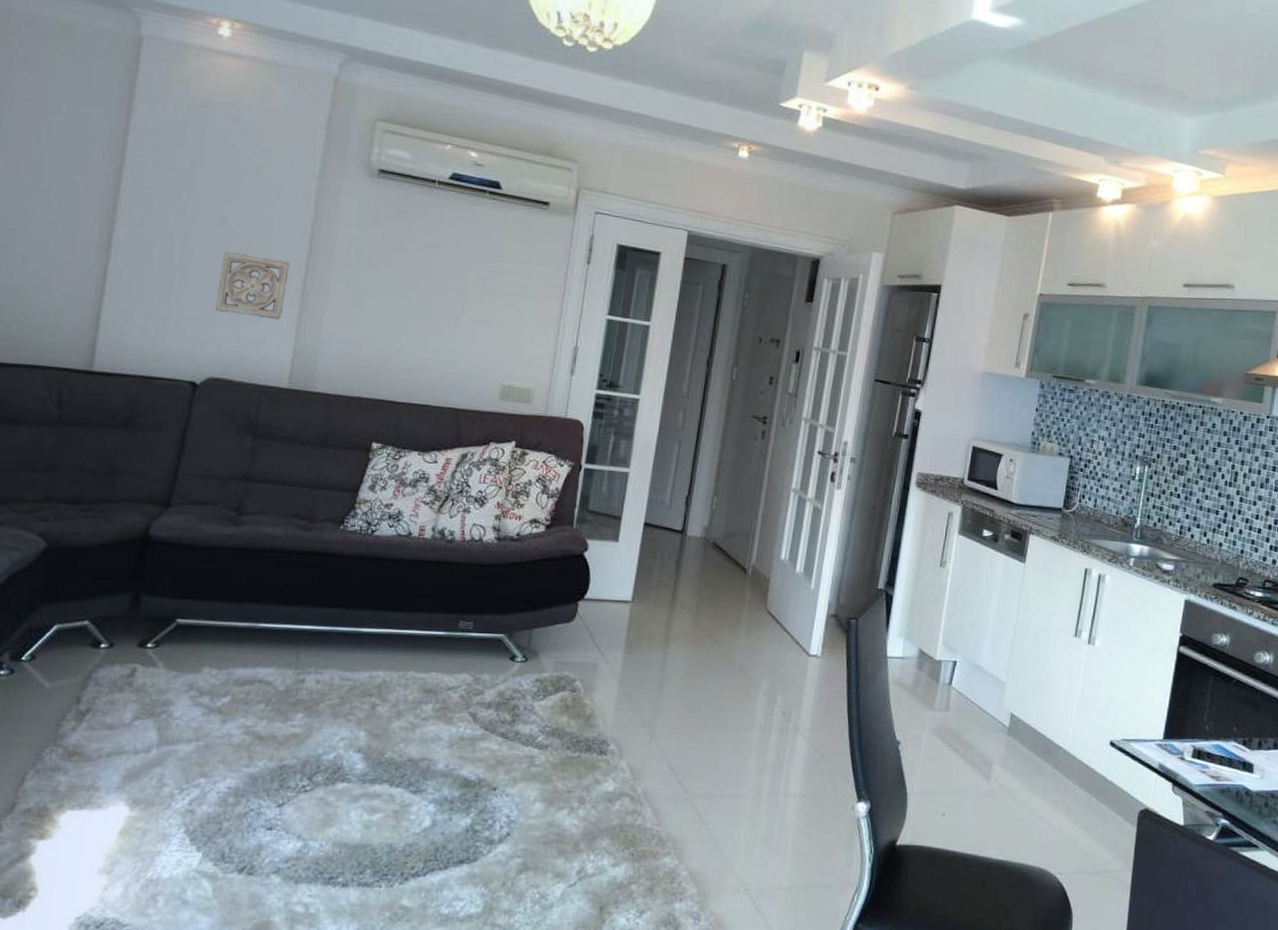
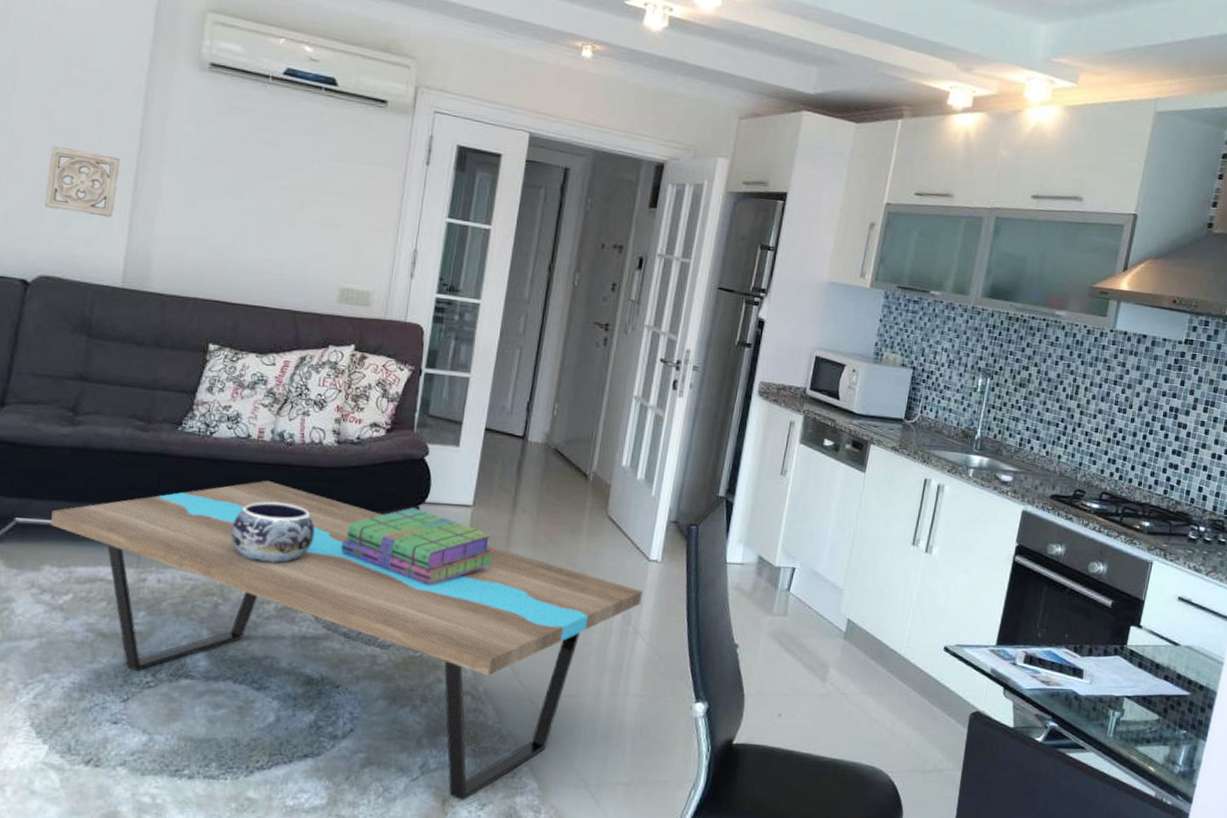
coffee table: none [212,578,803,907] -> present [51,480,643,800]
decorative bowl: none [390,600,474,663] -> present [231,502,315,564]
stack of books: none [500,604,653,683] -> present [341,508,495,585]

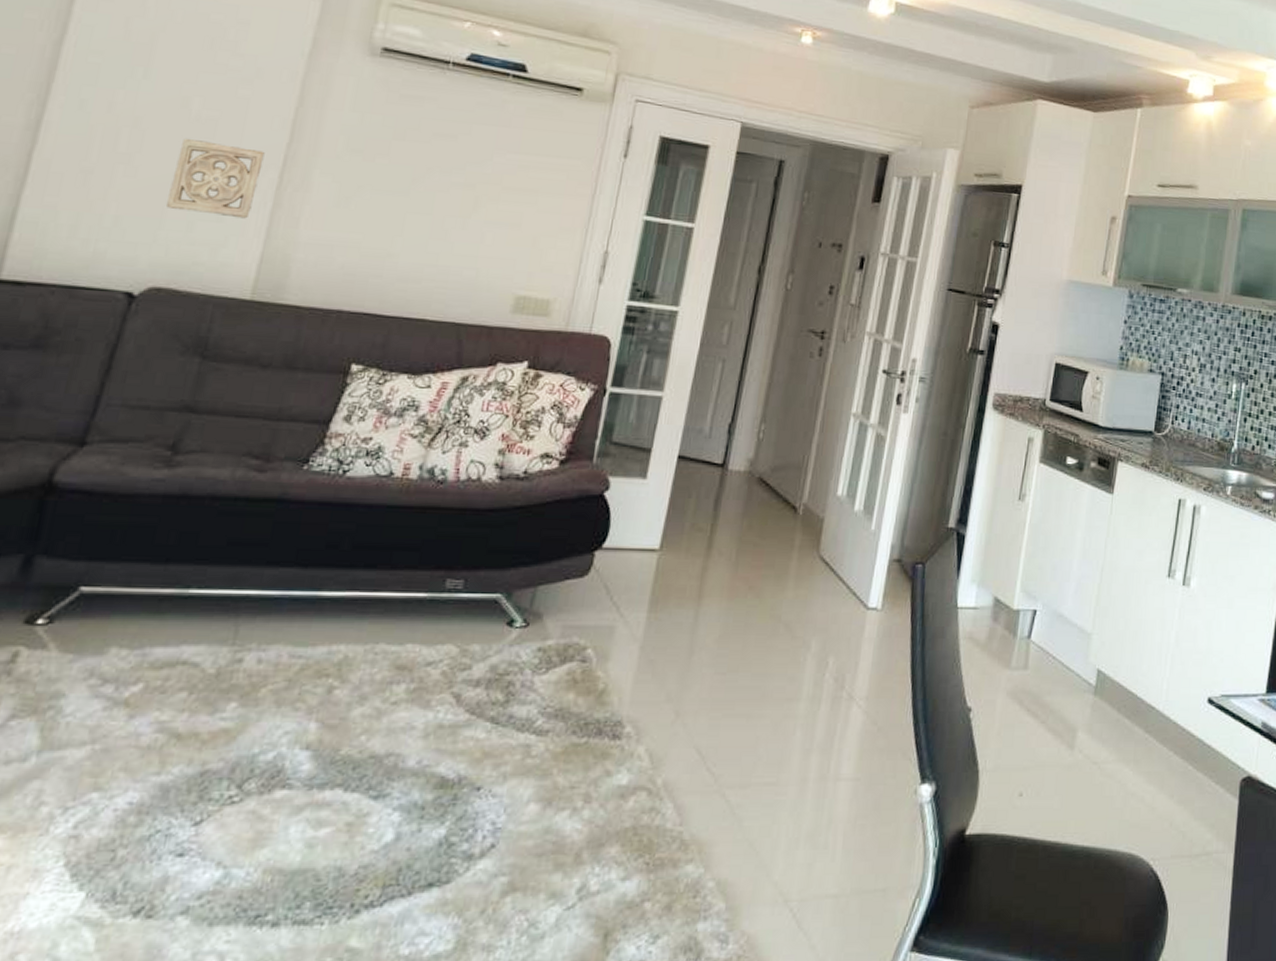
coffee table: present [51,480,643,800] -> none [126,527,860,932]
decorative bowl: present [231,502,315,564] -> none [357,554,464,632]
stack of books: present [341,508,495,585] -> none [495,555,684,651]

